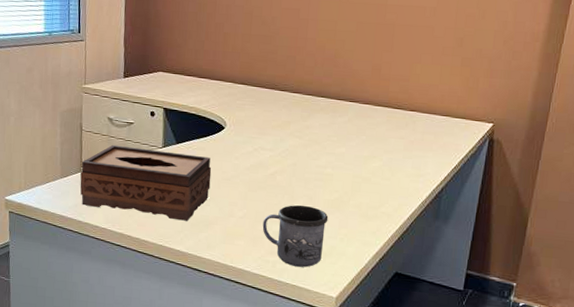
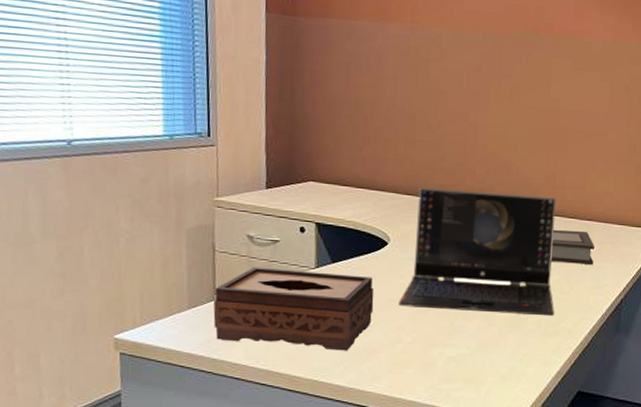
laptop computer: none [232,78,381,201] -> present [399,187,556,317]
mug: present [262,204,329,268] -> none [434,325,506,393]
book: none [373,118,418,154] -> present [550,229,595,265]

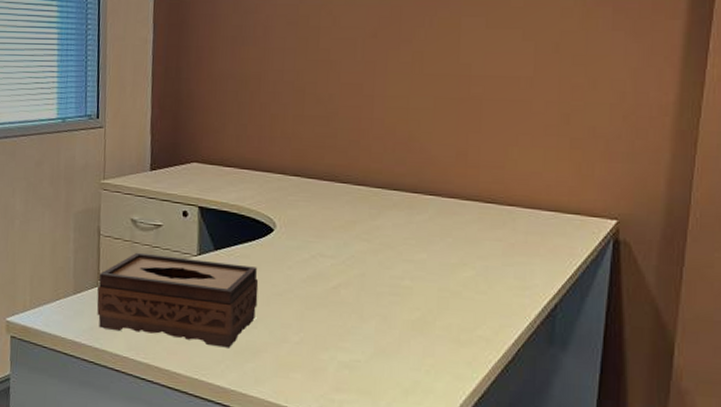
laptop computer: present [399,187,556,317] -> none [285,167,469,321]
book: present [550,229,595,265] -> none [462,216,520,260]

